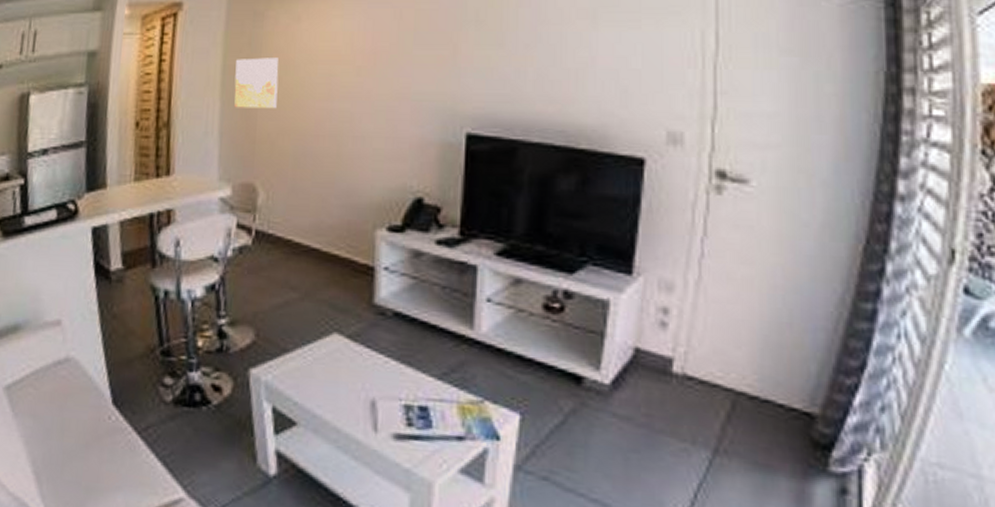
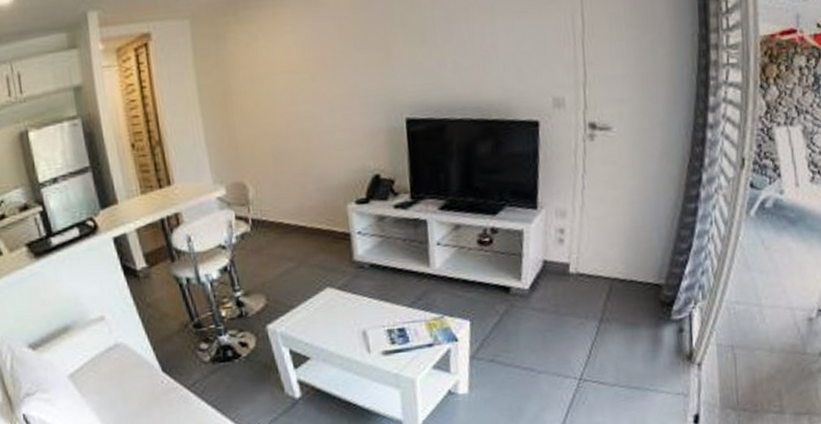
wall art: present [234,58,279,109] -> none [208,74,251,121]

